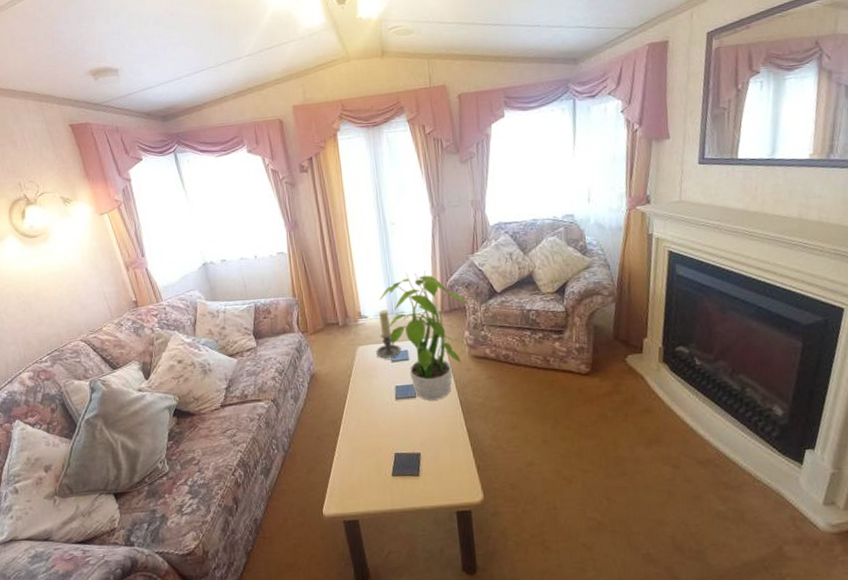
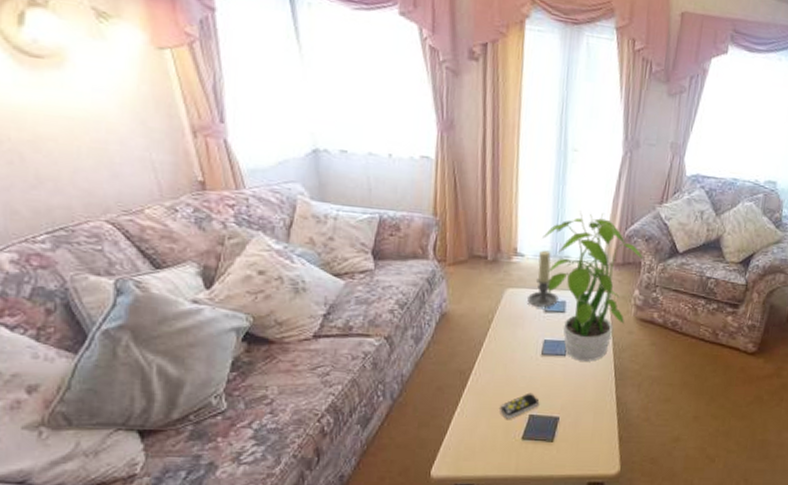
remote control: none [369,433,402,458] -> present [500,392,540,418]

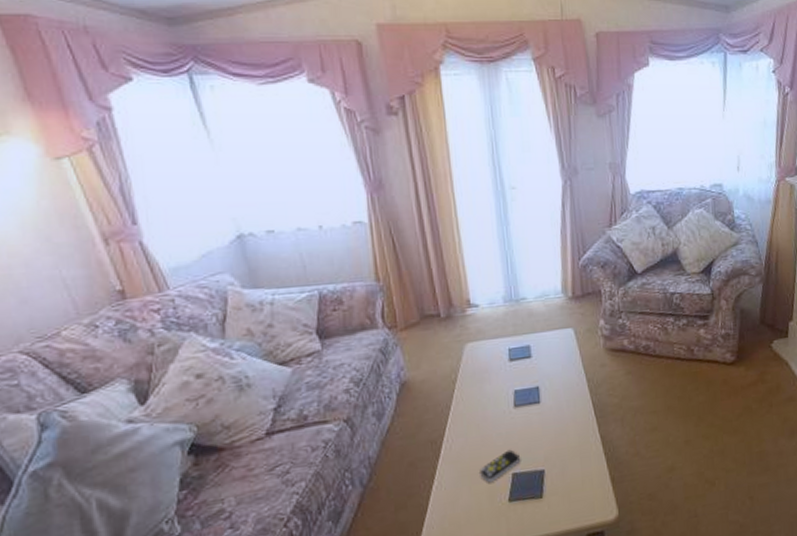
candle holder: present [527,250,559,307] -> none [490,296,522,357]
potted plant: present [542,210,644,362] -> none [494,247,603,406]

